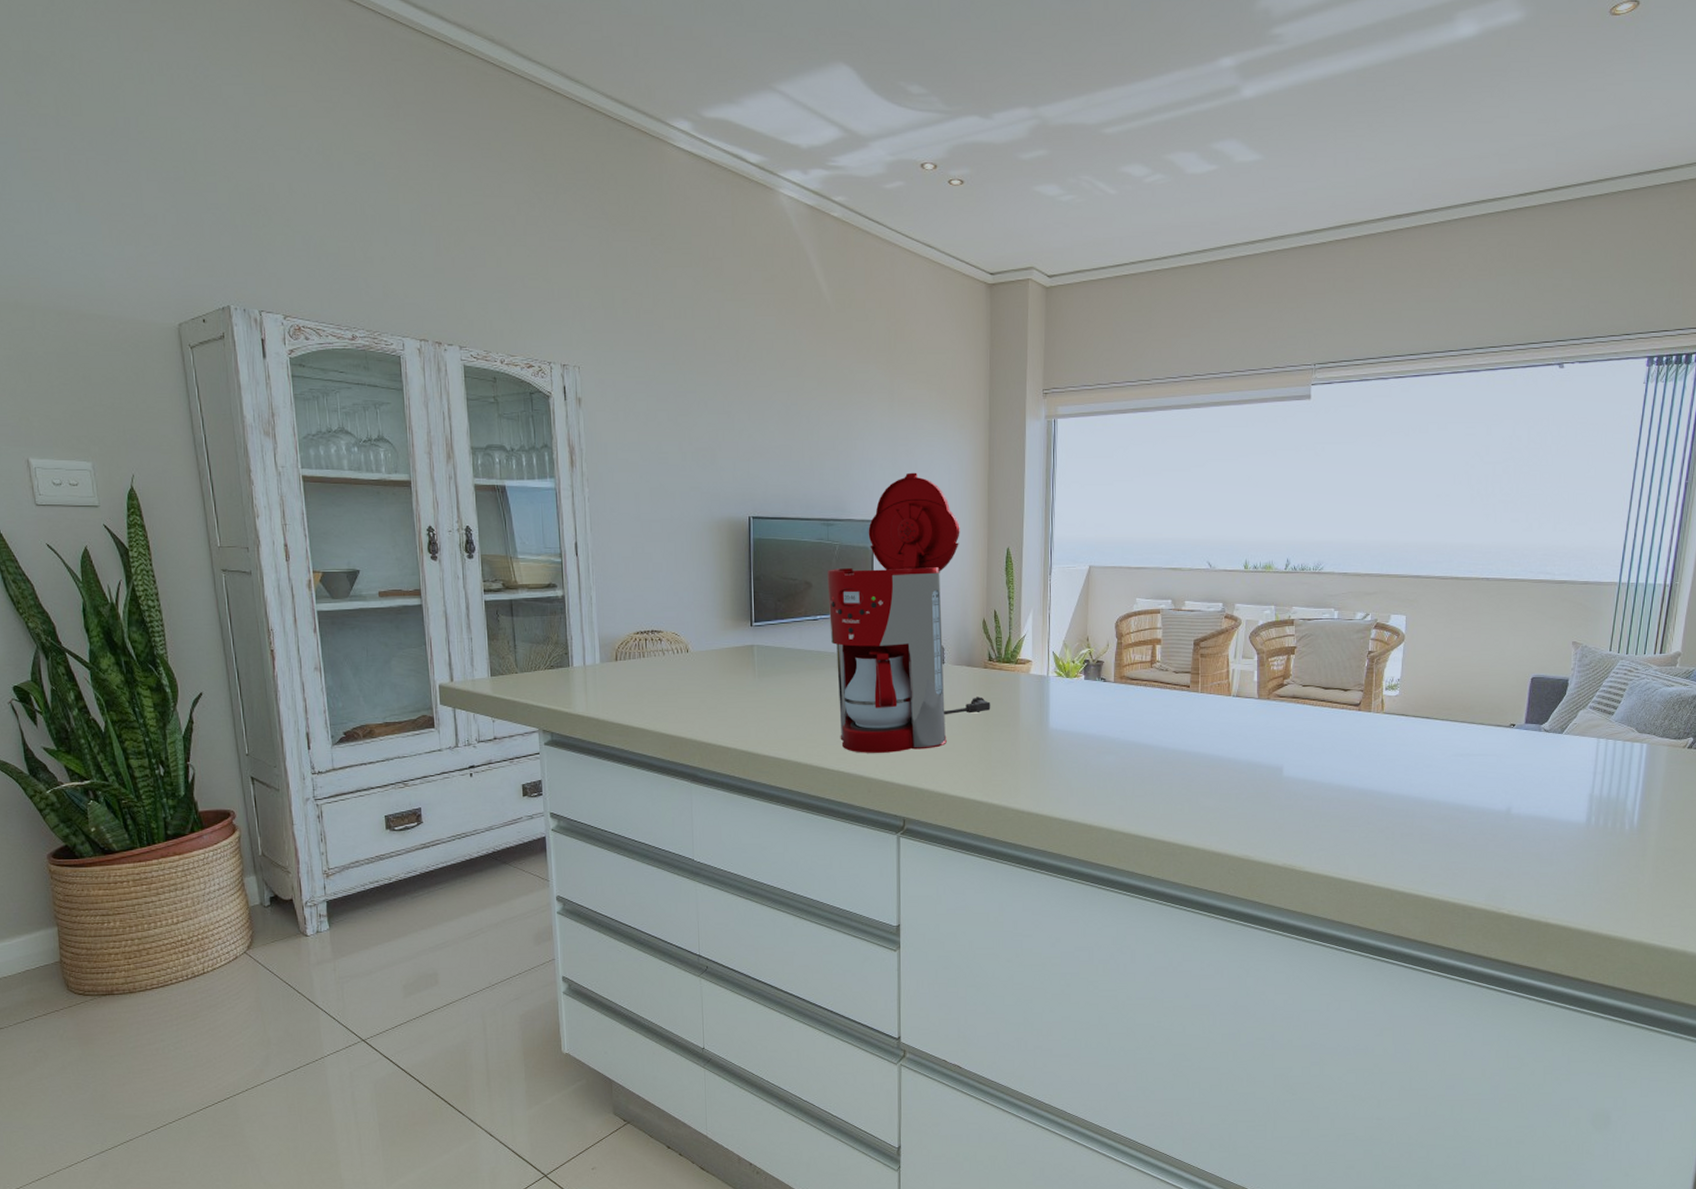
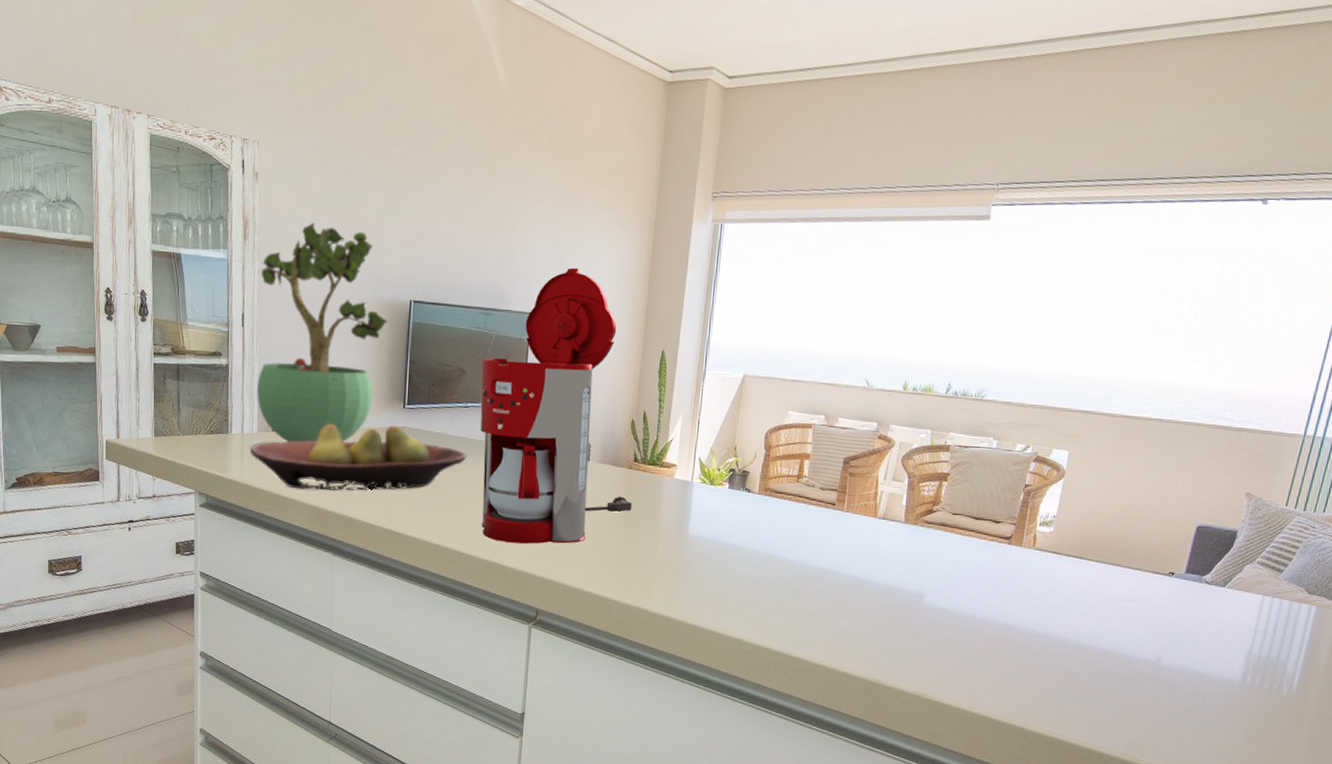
potted plant: none [590,444,727,670] -> present [257,222,387,443]
fruit bowl: none [594,644,820,718] -> present [250,423,467,491]

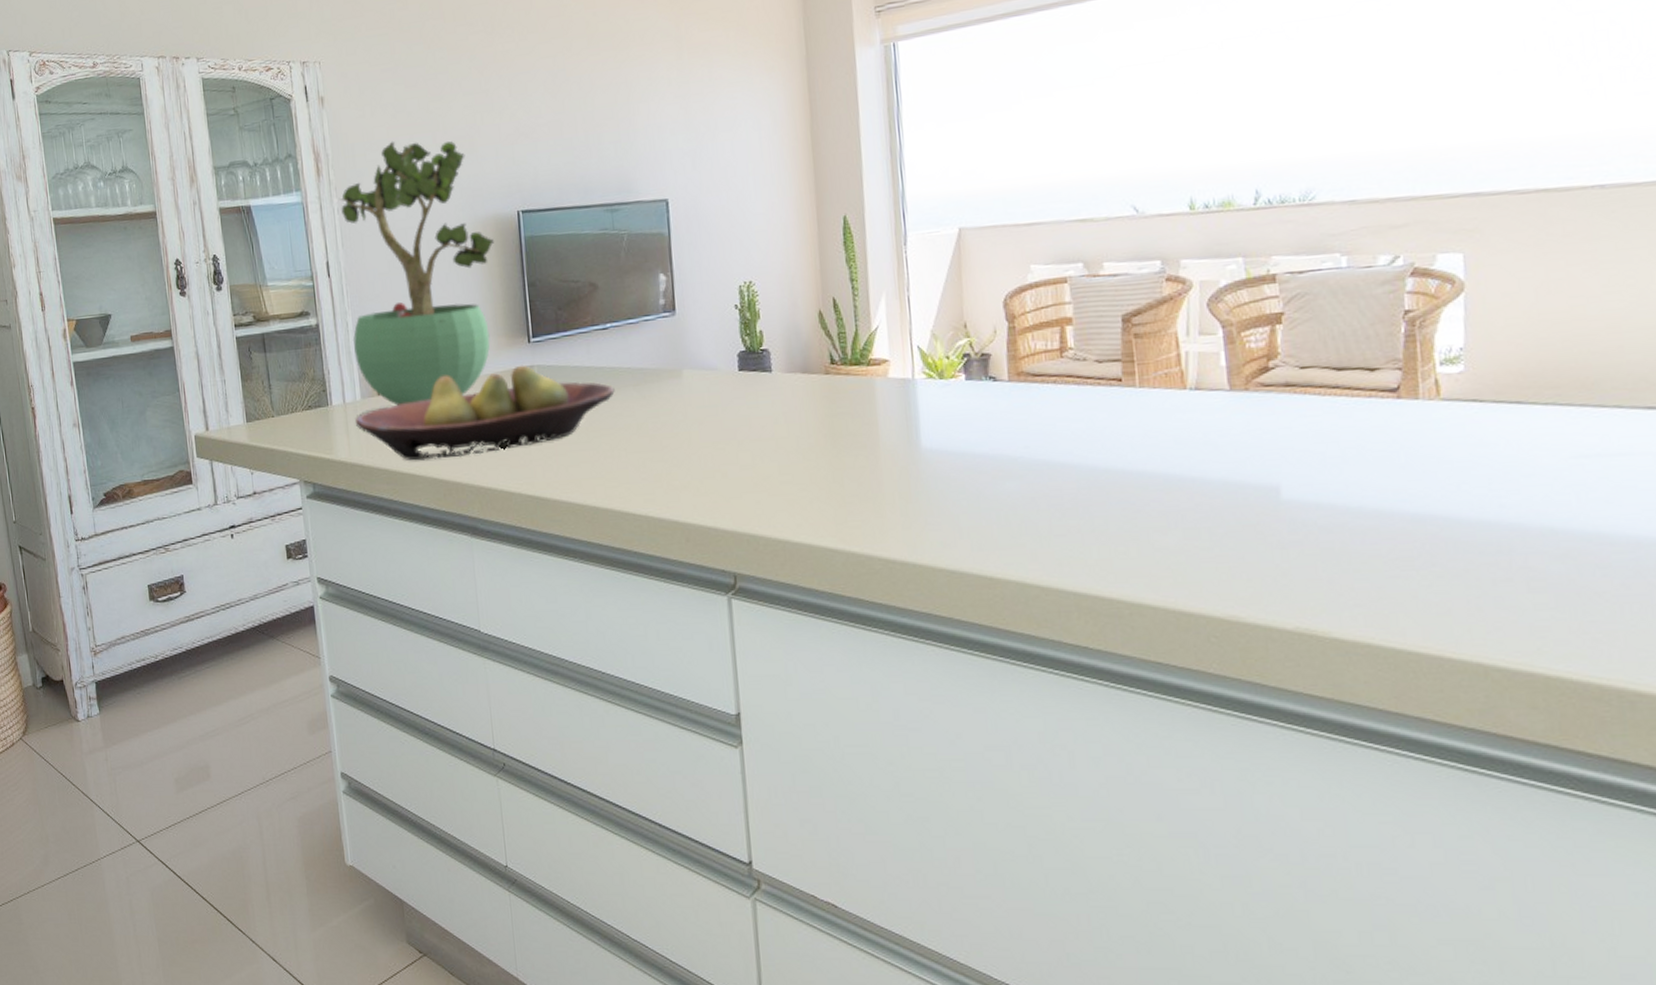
coffee maker: present [479,267,632,544] -> none [615,133,839,492]

